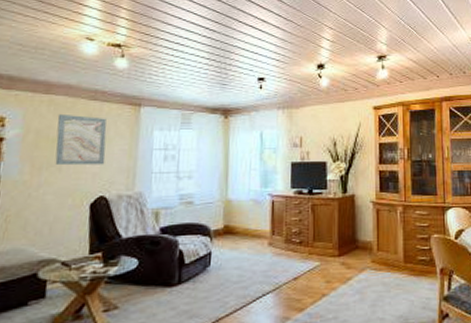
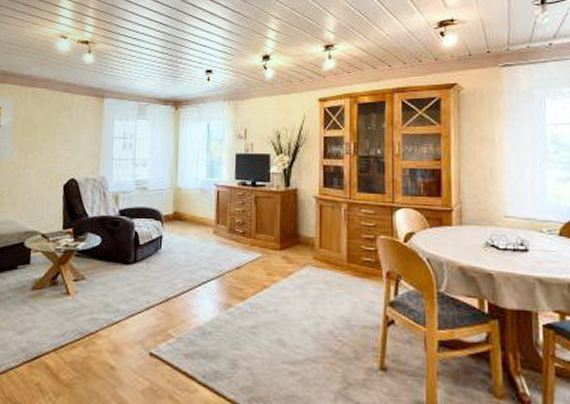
wall art: present [55,113,107,166] -> none [37,104,77,151]

